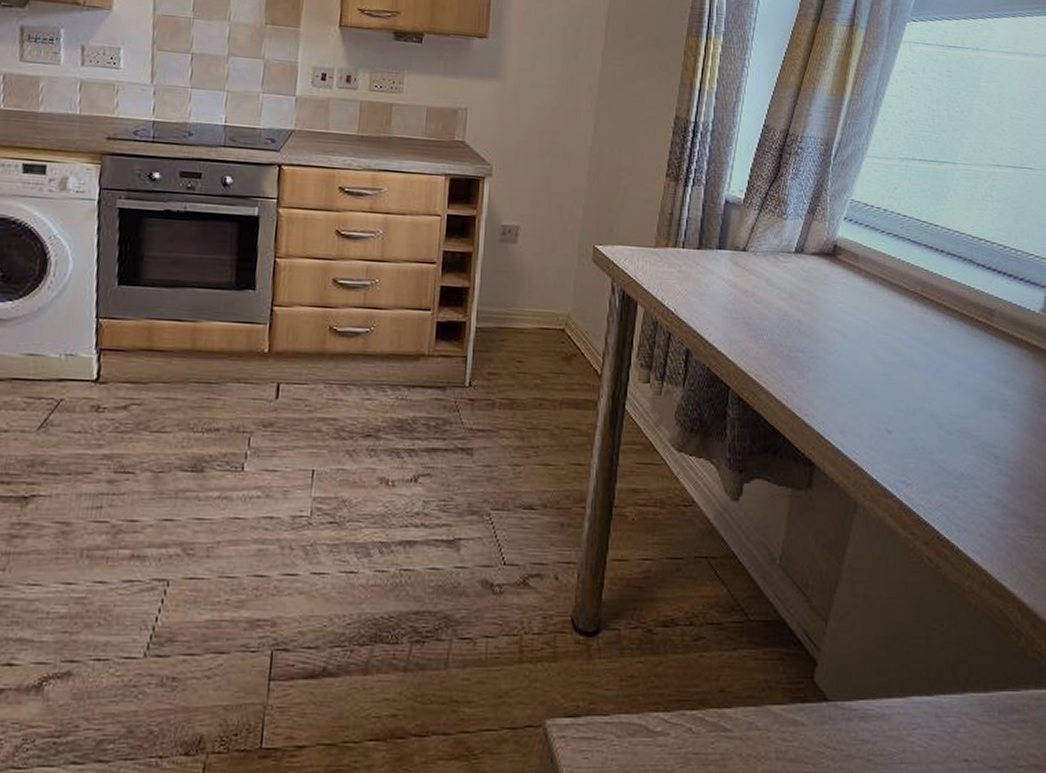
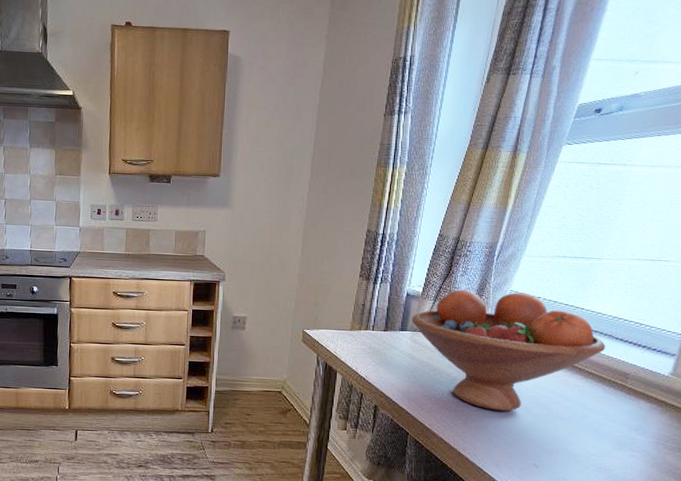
fruit bowl: none [732,197,966,358] -> present [411,289,606,412]

